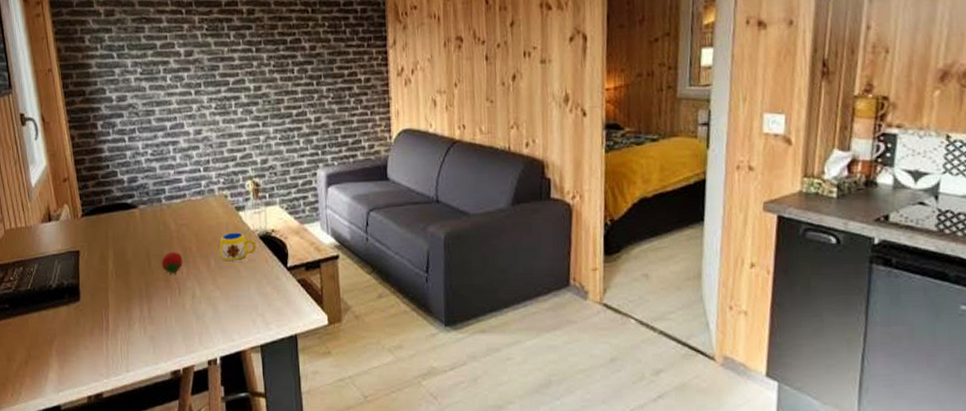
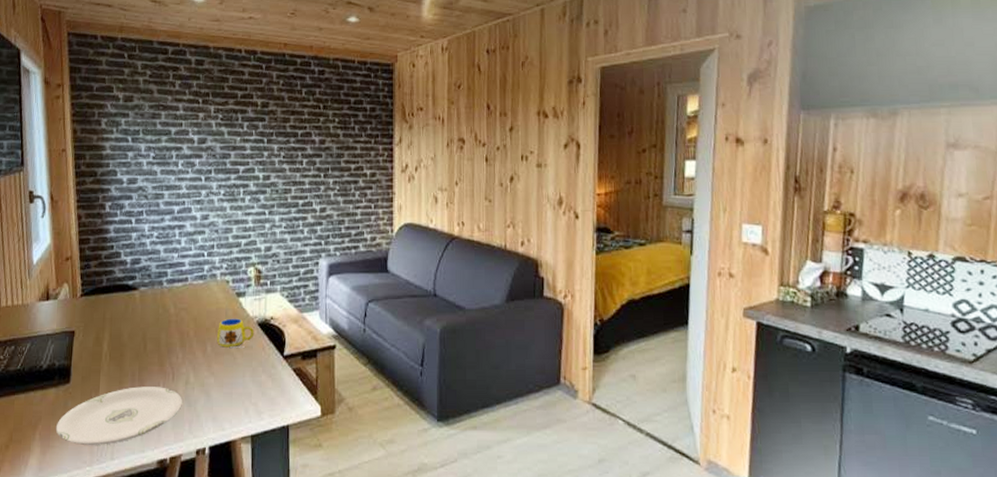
plate: none [70,301,191,359] -> present [55,386,182,445]
fruit: present [161,252,183,275] -> none [157,336,180,360]

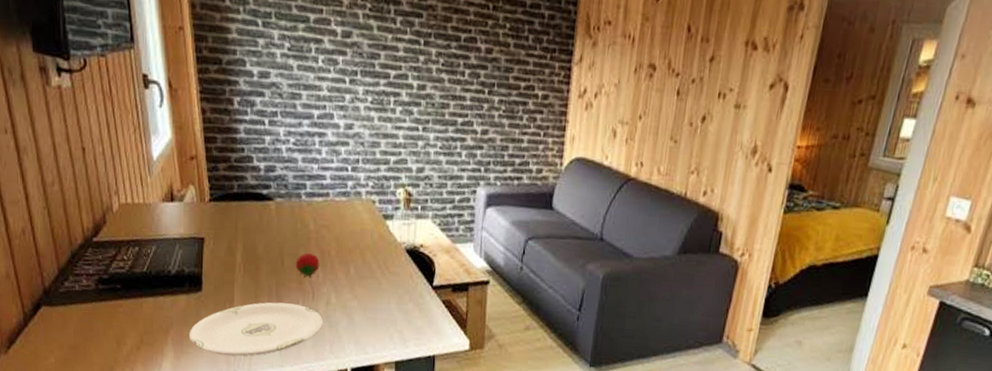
fruit: none [157,336,180,360] -> present [295,253,320,278]
mug: present [216,318,255,349] -> none [360,241,402,275]

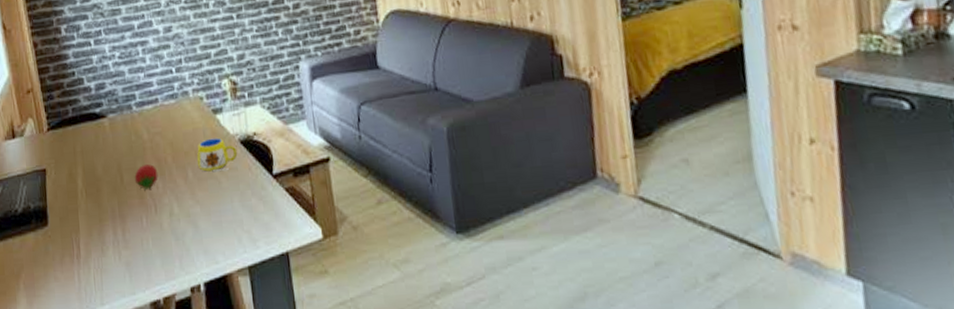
plate: present [188,302,323,356] -> none [39,221,169,292]
mug: none [360,241,402,275] -> present [197,137,238,173]

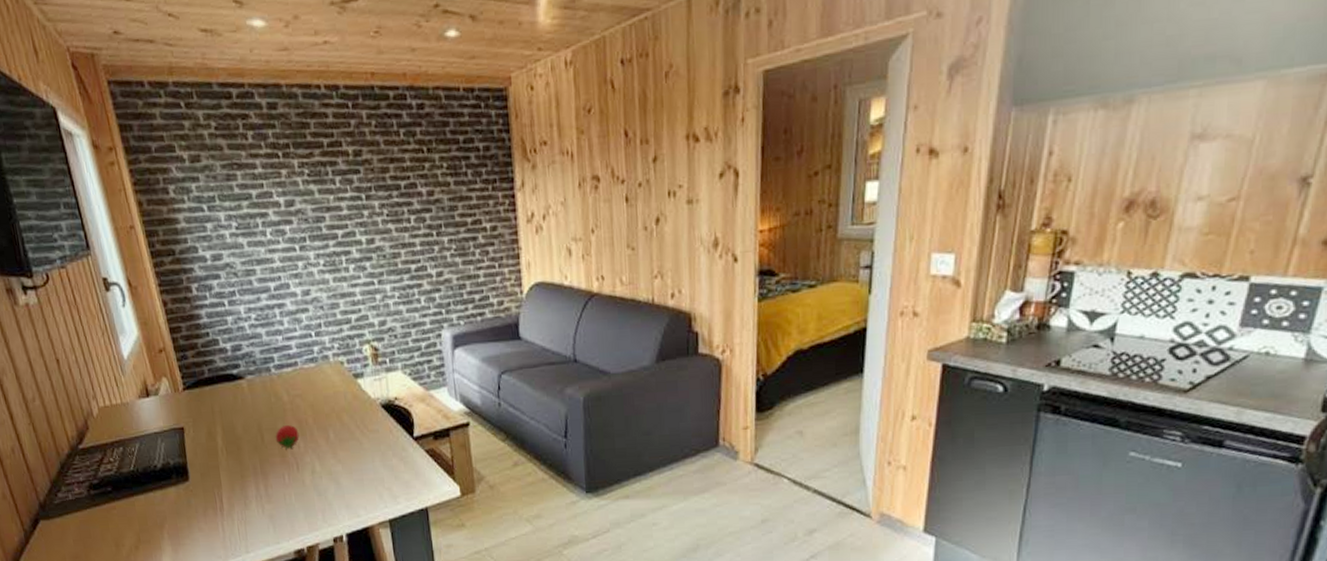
mug: present [197,137,238,173] -> none [338,401,379,434]

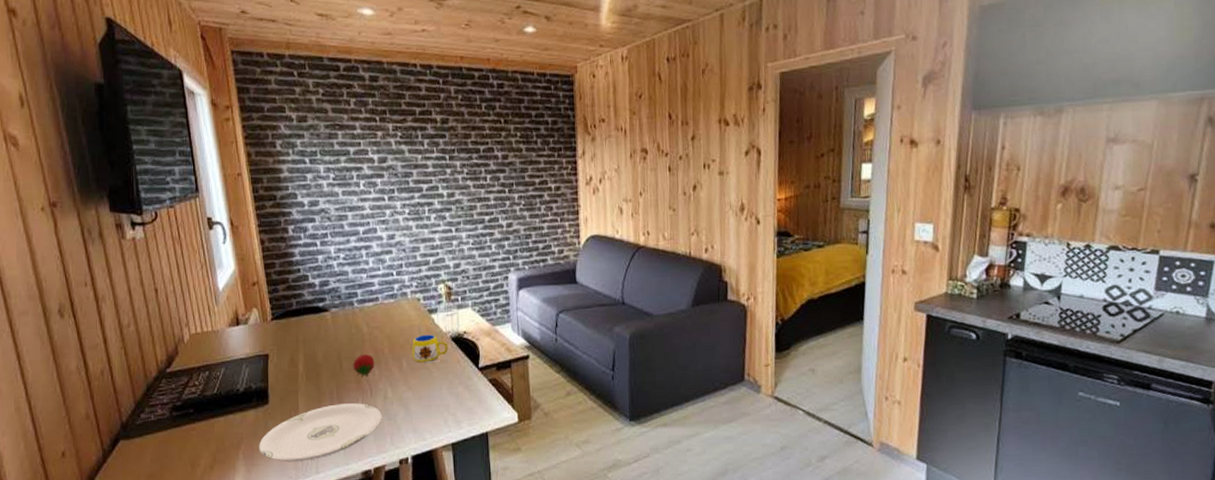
plate: none [183,478,312,541] -> present [258,403,382,461]
mug: none [338,401,379,434] -> present [411,334,449,364]

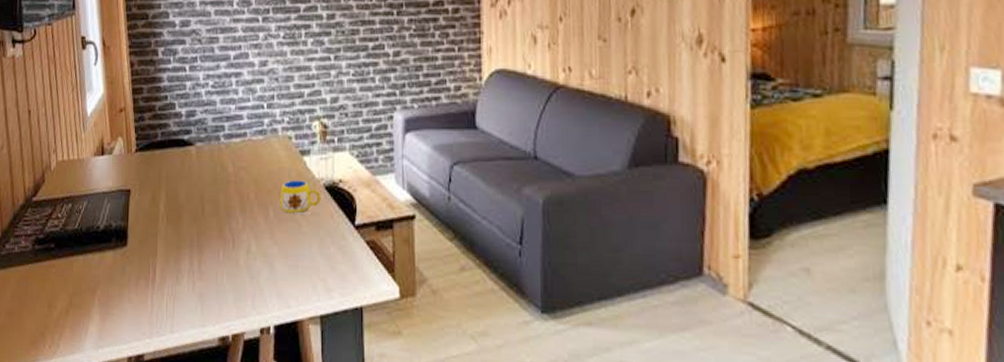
plate: present [258,403,382,461] -> none [114,253,244,316]
fruit: present [353,354,375,377] -> none [215,198,239,225]

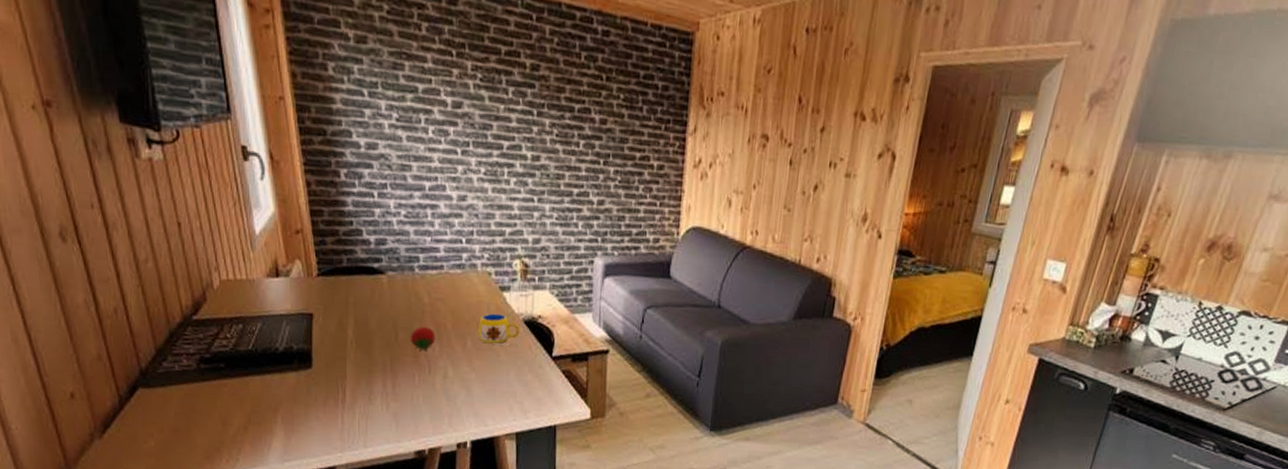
fruit: none [215,198,239,225] -> present [410,327,436,352]

